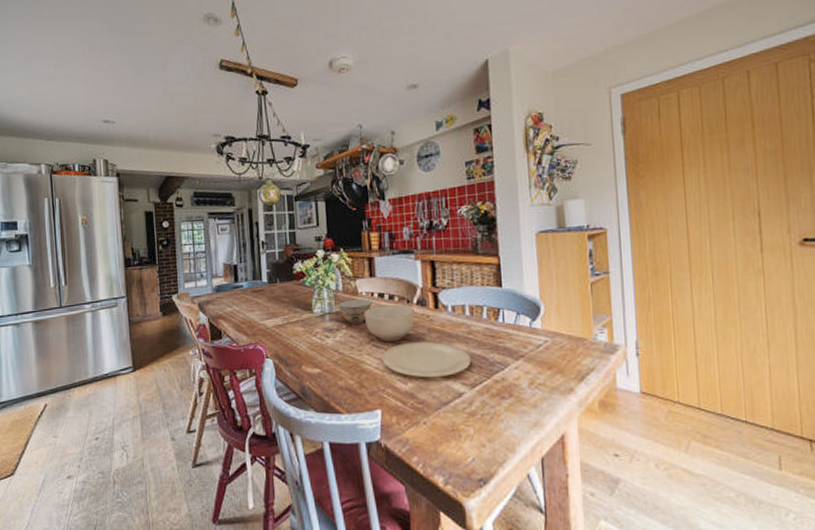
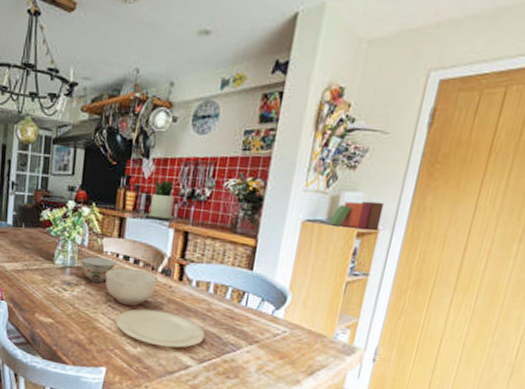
planter: none [392,214,419,254] -> present [146,178,176,220]
books: none [558,204,606,234] -> present [327,201,385,232]

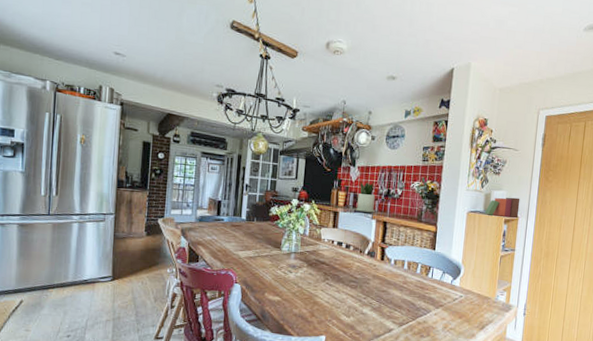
soup bowl: present [80,256,116,283] -> none [303,243,332,264]
bowl: present [105,268,158,306] -> none [323,251,365,282]
plate: present [115,308,205,348] -> none [332,284,403,315]

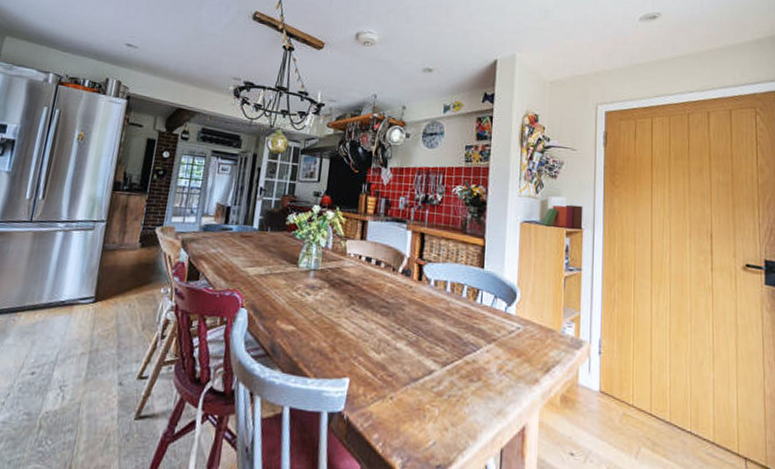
planter: present [355,181,376,213] -> none [386,185,412,223]

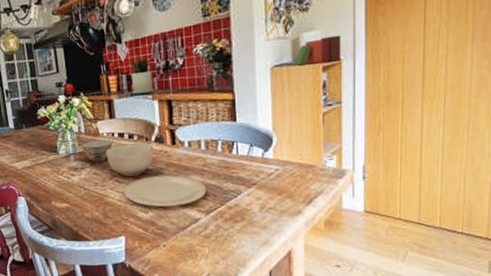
soup bowl: none [324,259,359,285] -> present [81,139,114,163]
bowl: none [348,269,399,308] -> present [105,143,154,177]
plate: none [359,310,446,352] -> present [123,174,207,208]
planter: none [386,185,412,223] -> present [130,55,156,95]

